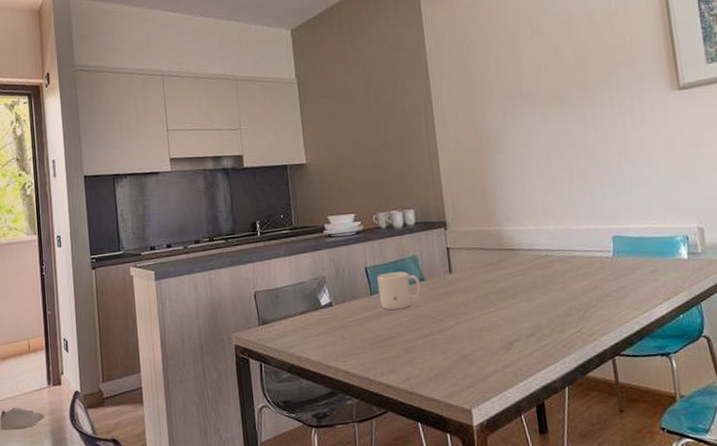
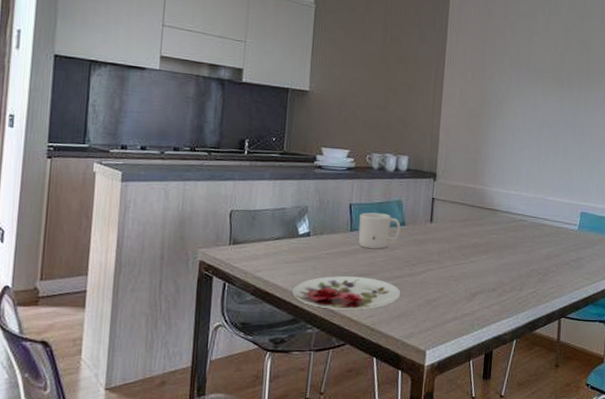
plate: none [325,339,434,377] -> present [292,275,401,310]

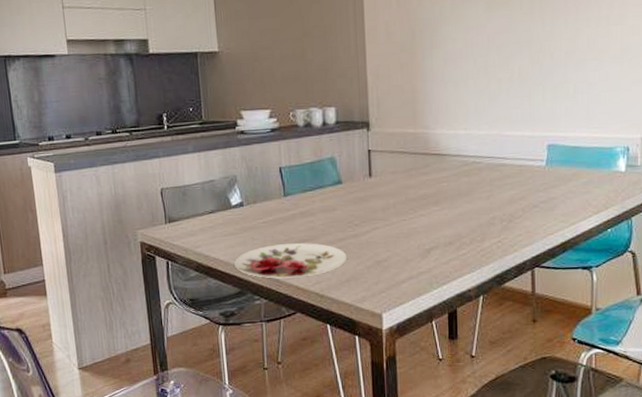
mug: present [358,212,401,250] -> none [292,173,338,213]

